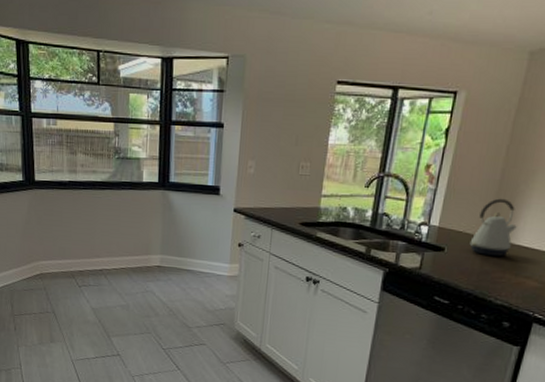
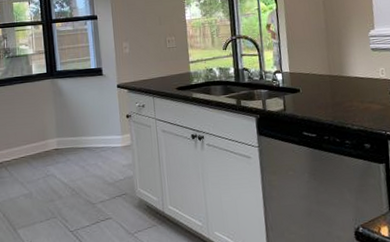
kettle: present [469,198,517,256] -> none [317,42,350,90]

